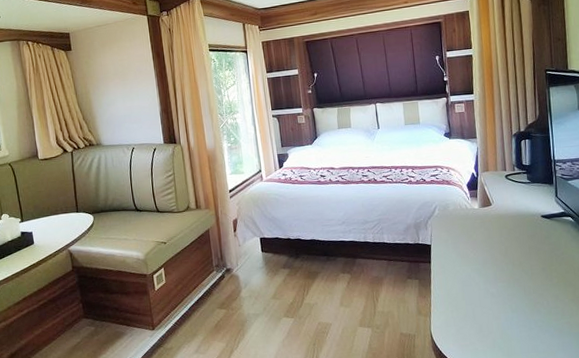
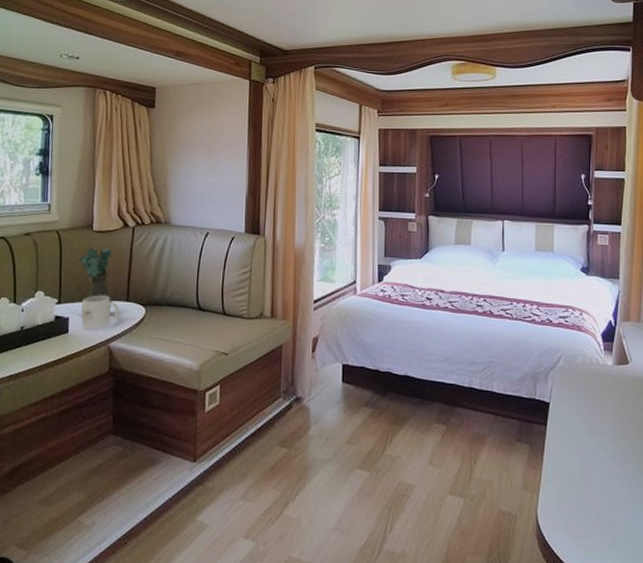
vase: none [32,171,66,219] -> present [79,245,112,307]
mug: none [40,210,73,239] -> present [81,295,119,330]

